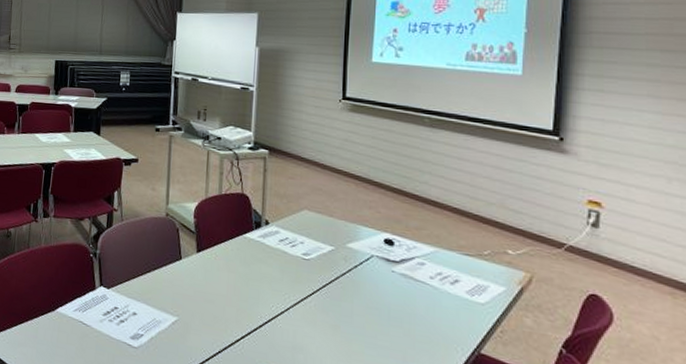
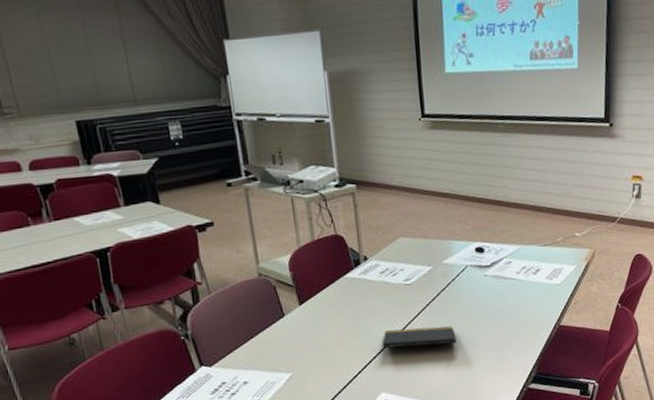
notepad: none [270,300,353,346] -> present [382,326,458,350]

